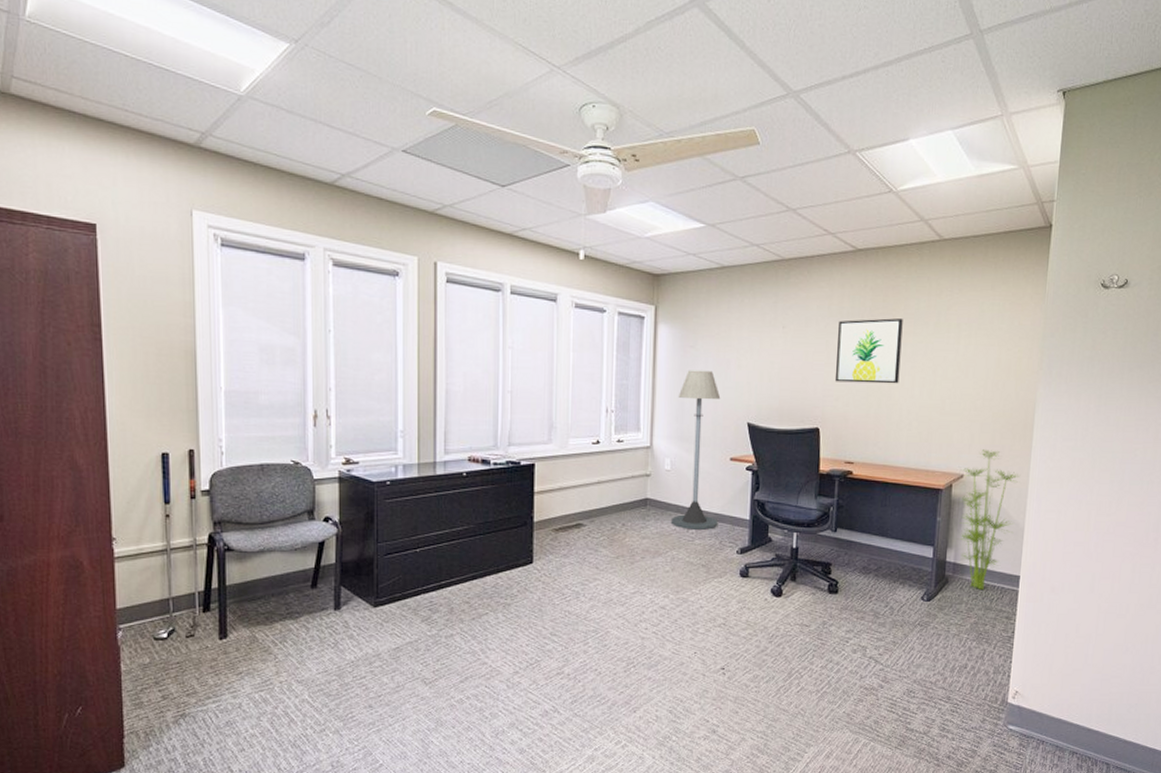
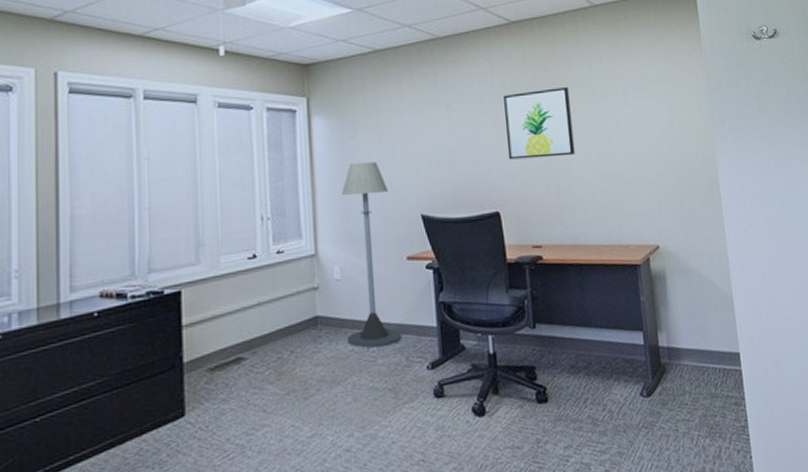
indoor plant: present [959,450,1019,589] -> none [657,215,722,375]

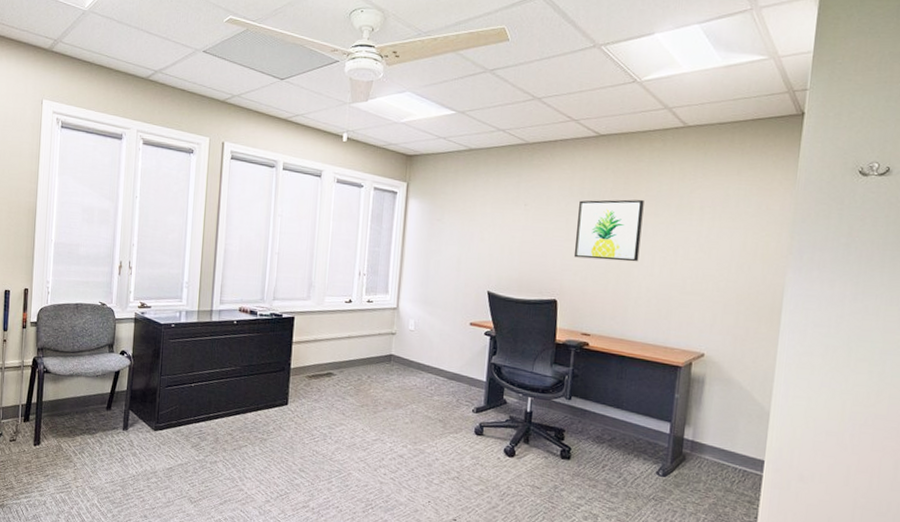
floor lamp: present [341,161,403,348] -> none [412,240,464,388]

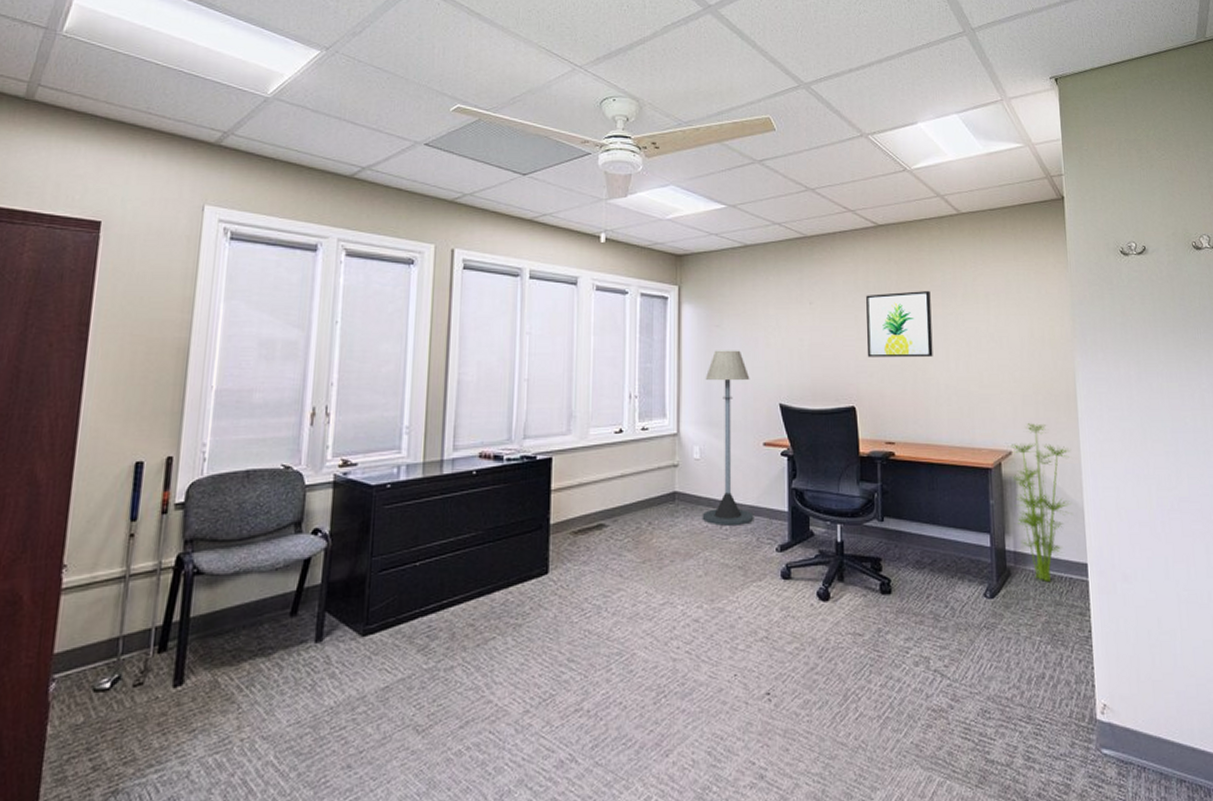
floor lamp: none [412,240,464,388] -> present [702,350,754,526]
indoor plant: none [698,330,765,470] -> present [1010,423,1072,581]

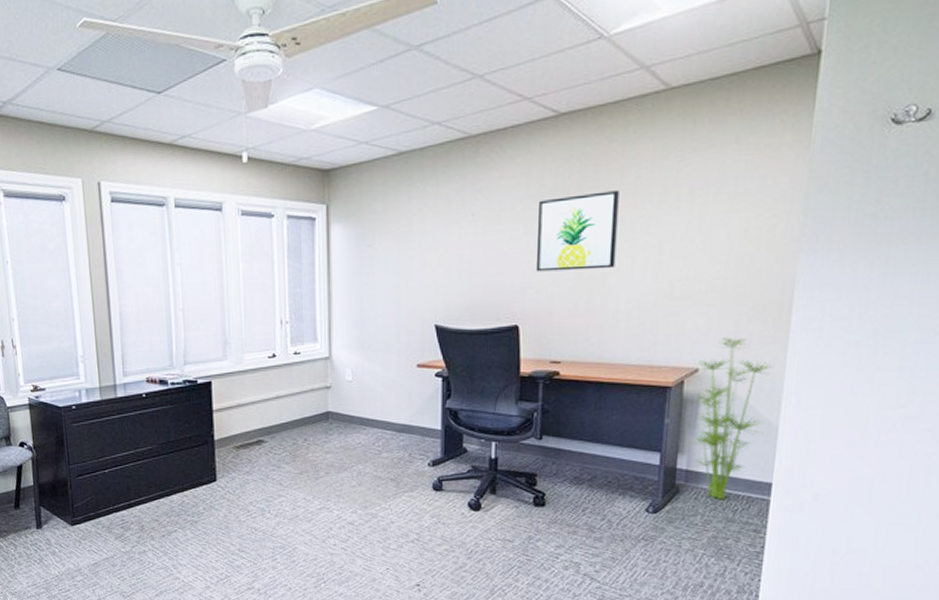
floor lamp: present [702,350,754,526] -> none [355,270,407,442]

